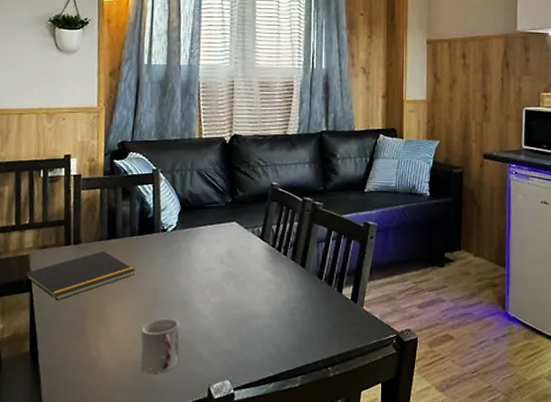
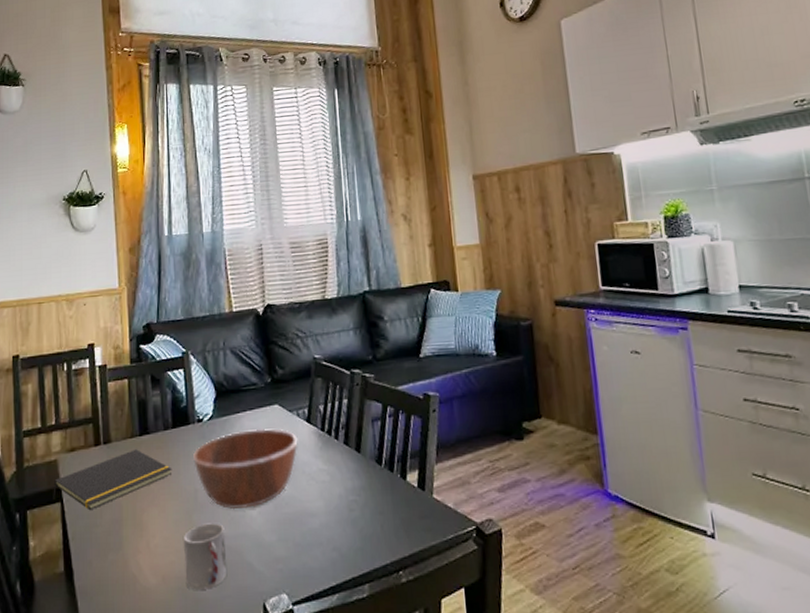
bowl: none [156,241,251,308] -> present [193,428,298,510]

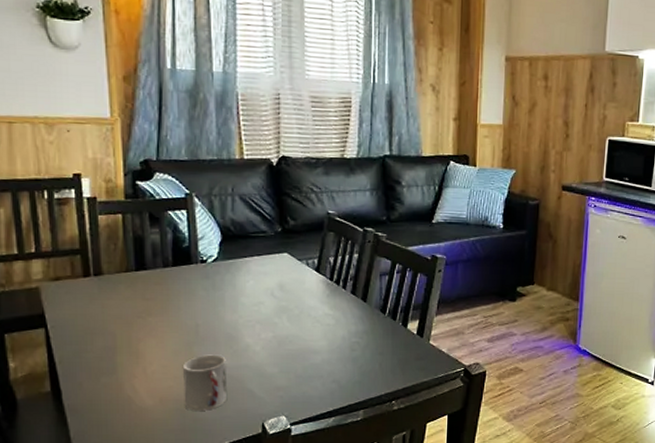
notepad: present [53,449,172,511] -> none [35,283,172,338]
bowl: present [193,428,298,510] -> none [195,273,306,344]

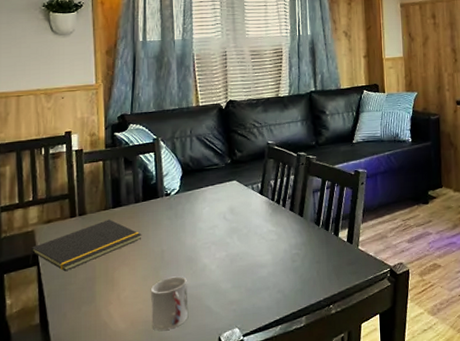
notepad: none [35,283,172,338] -> present [30,219,142,272]

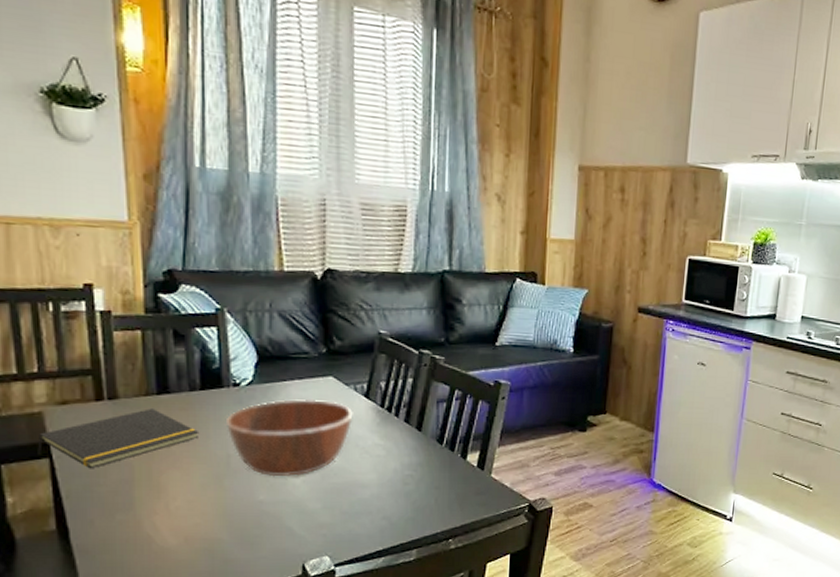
cup: present [151,276,188,331] -> none [212,488,262,551]
bowl: none [161,199,252,265] -> present [227,398,353,477]

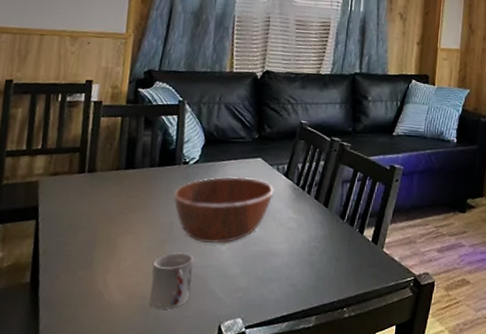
notepad: present [37,408,200,469] -> none [28,181,153,231]
cup: none [212,488,262,551] -> present [150,252,194,309]

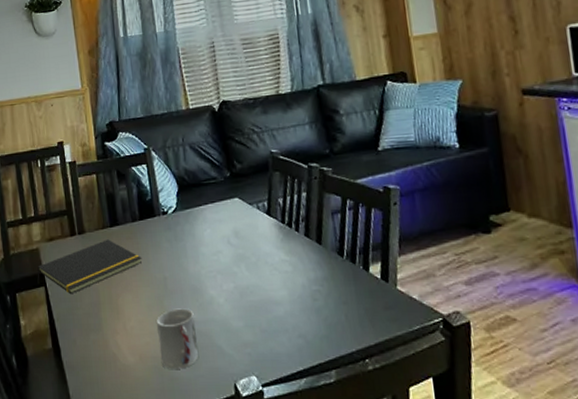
notepad: none [28,181,153,231] -> present [37,239,142,295]
bowl: present [174,176,274,244] -> none [160,220,260,297]

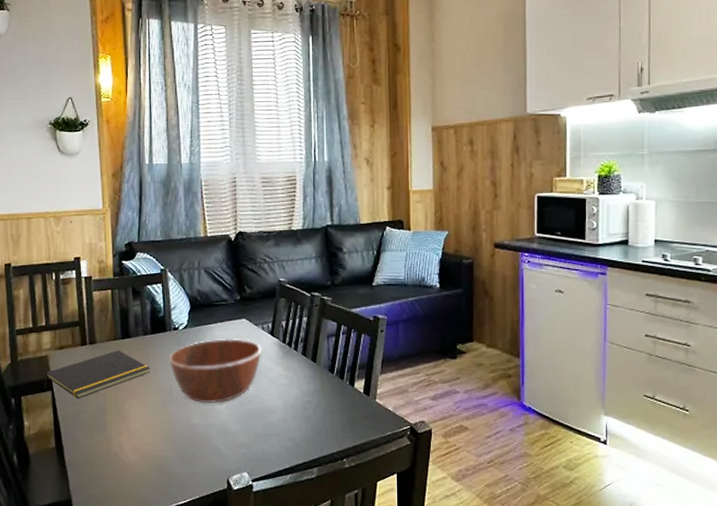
cup: present [157,308,198,369] -> none [160,414,196,466]
bowl: none [160,220,260,297] -> present [169,338,262,404]

